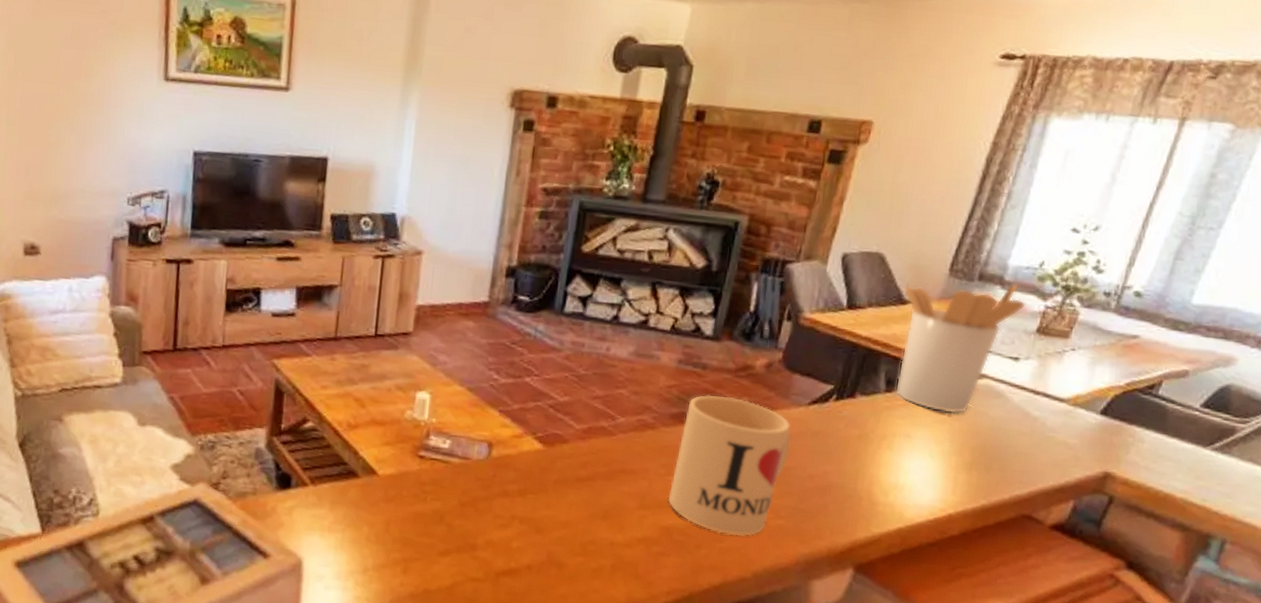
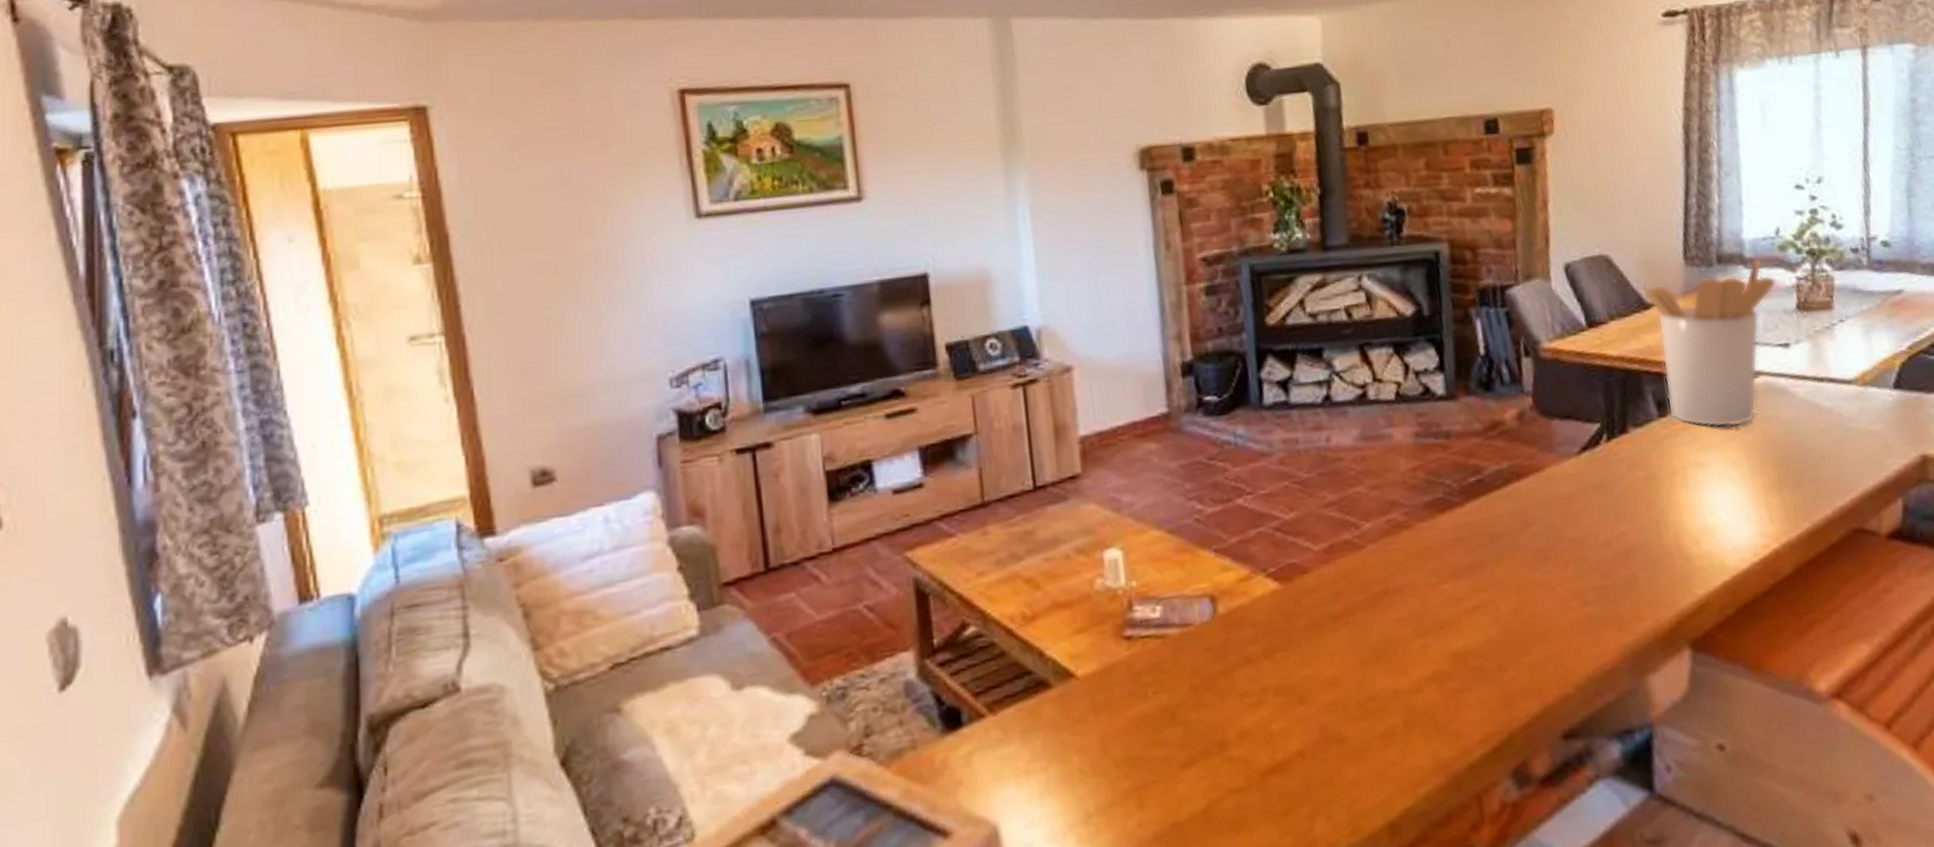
mug: present [667,394,792,536] -> none [1440,465,1575,644]

